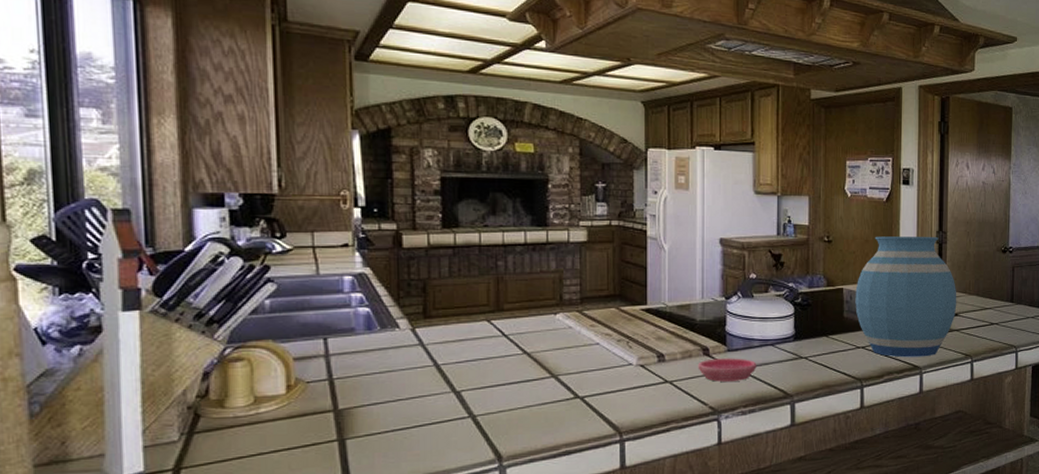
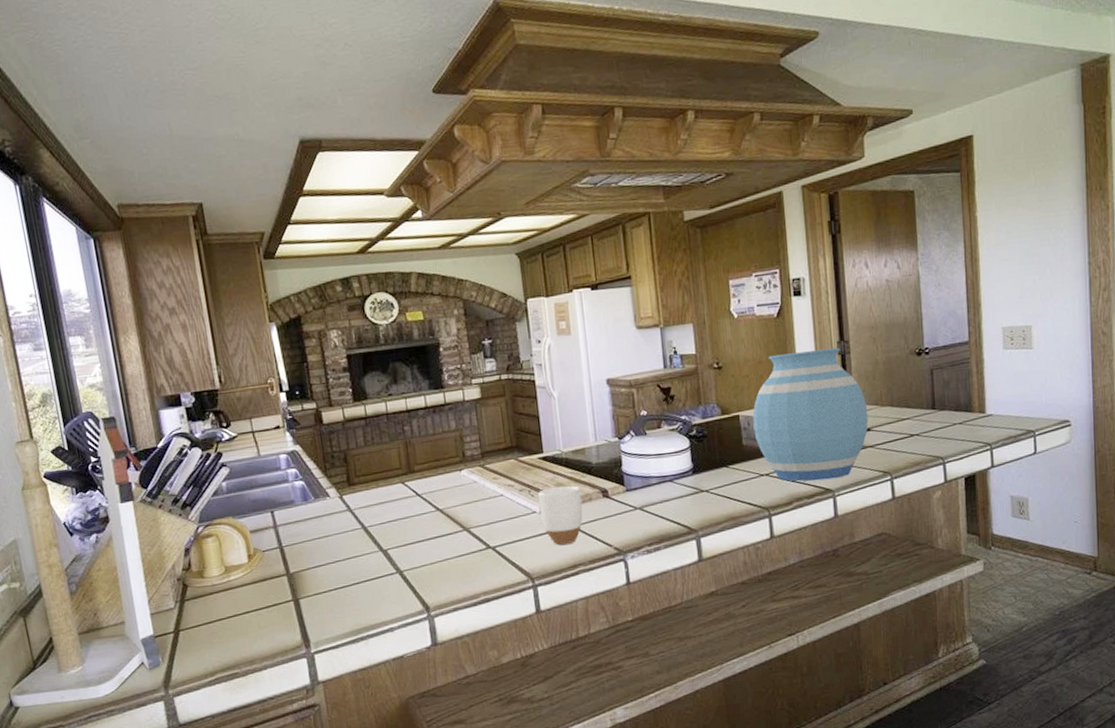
mug: none [636,340,681,400] -> present [537,486,583,545]
saucer: present [698,358,757,382] -> none [598,497,658,523]

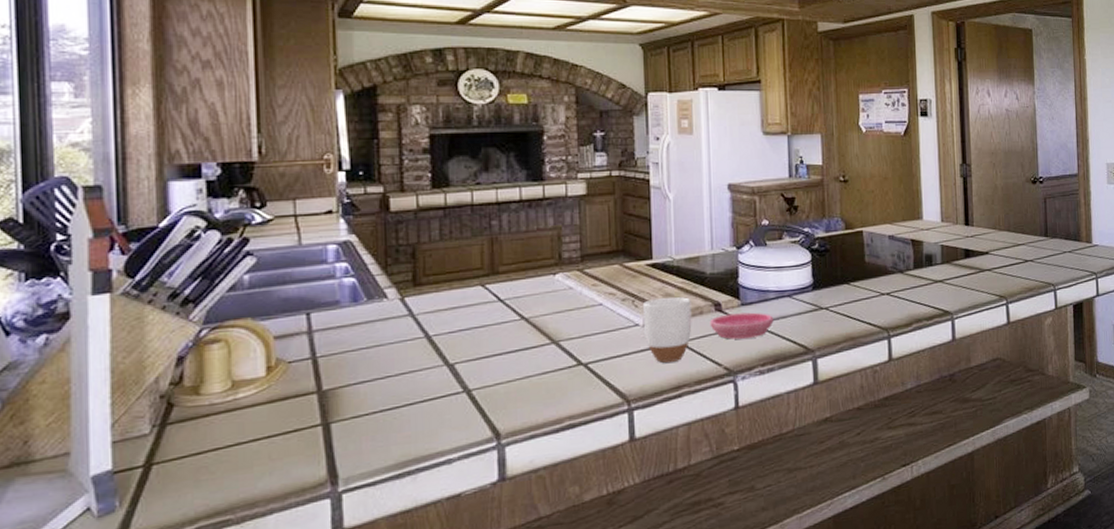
saucer: none [598,497,658,523] -> present [709,312,774,340]
vase: present [752,348,869,482] -> none [876,171,987,303]

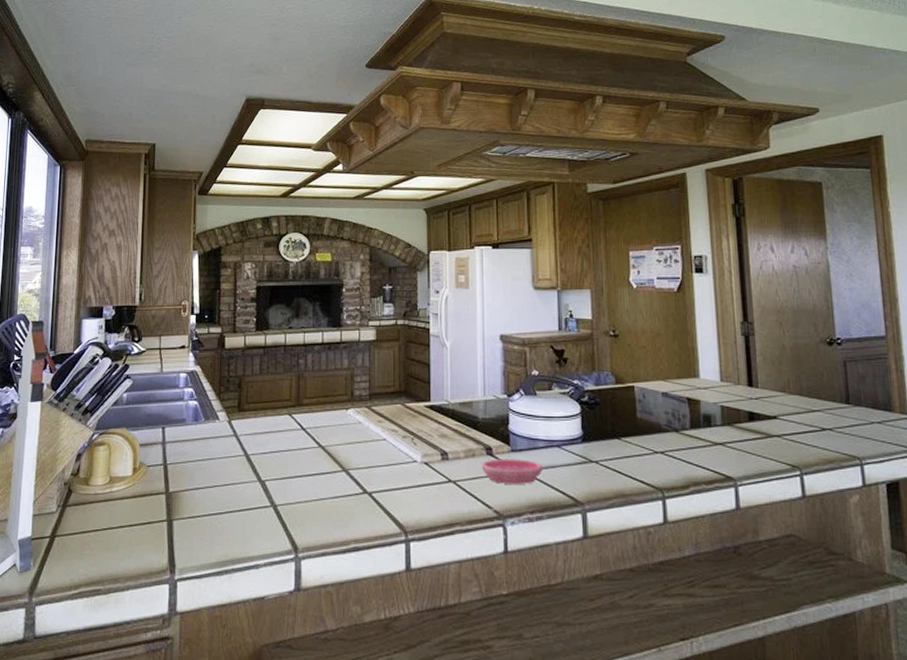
mug: present [642,296,692,363] -> none [420,437,465,500]

